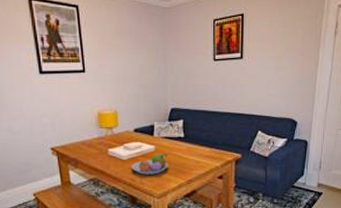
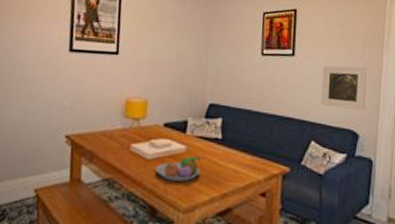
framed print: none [266,62,306,101] -> present [321,65,368,110]

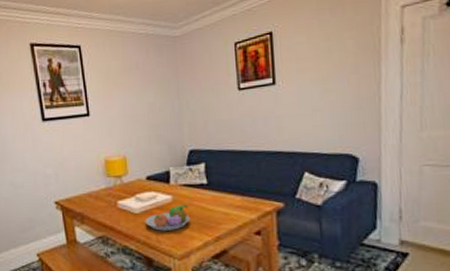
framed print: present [321,65,368,110] -> none [309,82,364,133]

